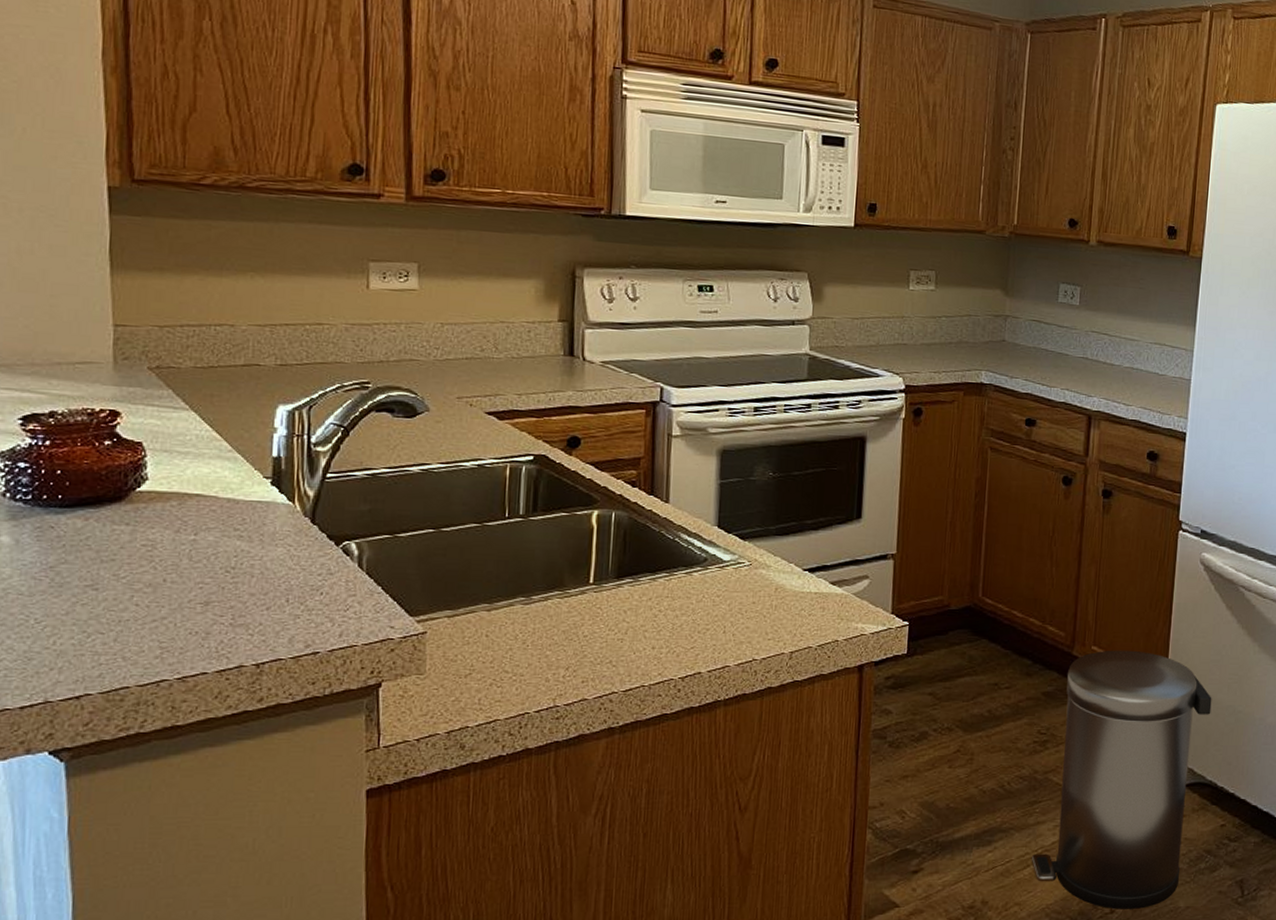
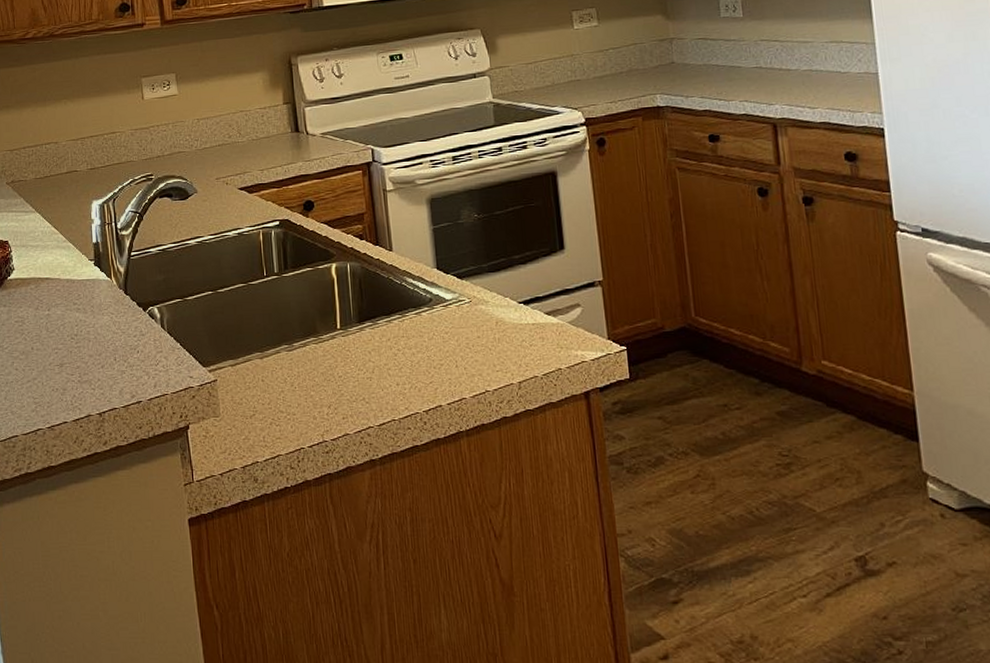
pedal bin: present [1031,650,1212,909] -> none [796,363,975,650]

